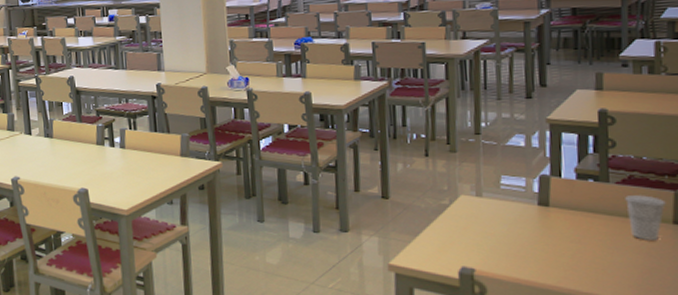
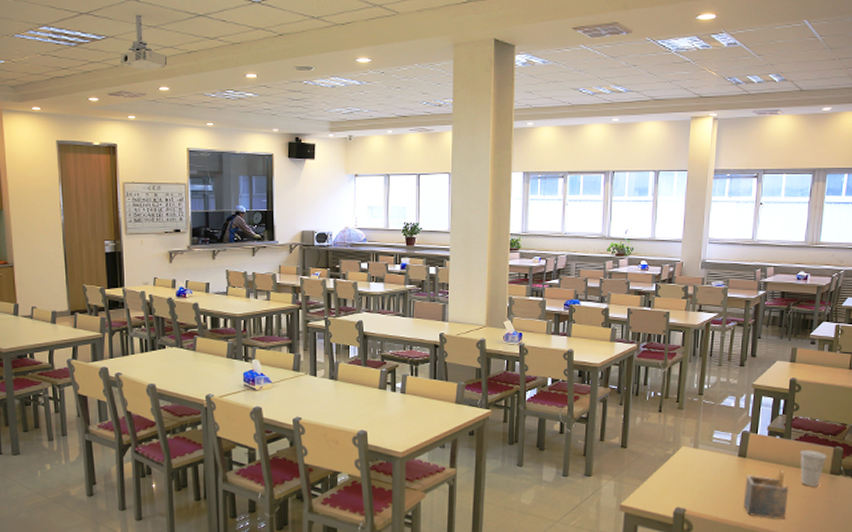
napkin holder: none [552,219,616,282] -> present [744,469,789,520]

